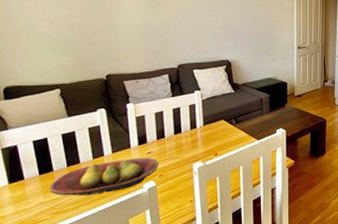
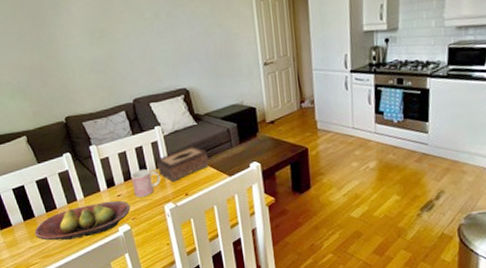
mug: none [164,129,193,155] -> present [130,169,161,197]
tissue box: none [192,111,241,143] -> present [156,146,209,183]

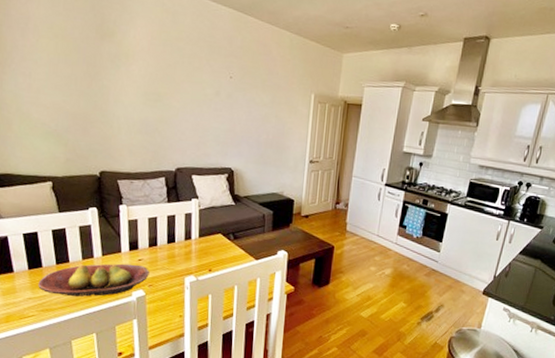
mug: present [130,169,161,197] -> none [156,238,187,266]
tissue box: present [156,146,209,183] -> none [186,224,239,256]

